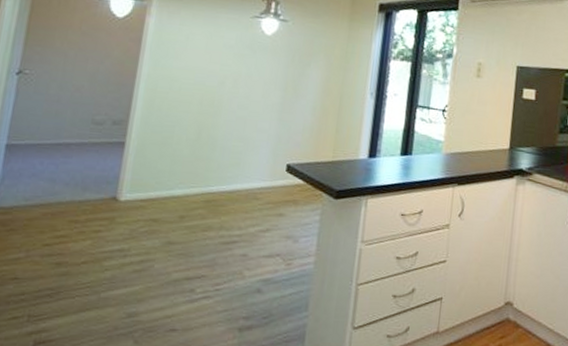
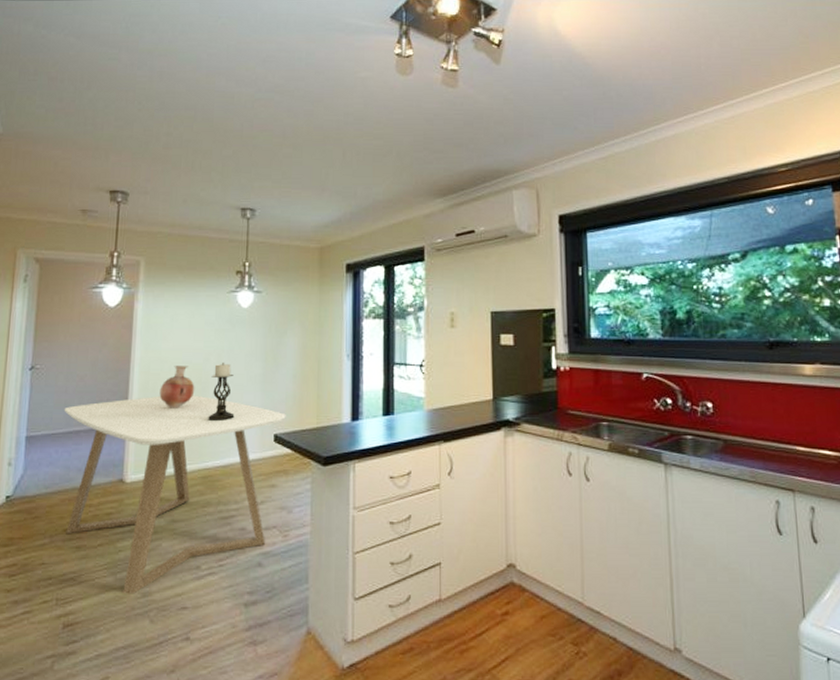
dining table: none [45,115,302,314] -> present [64,395,286,594]
vase: none [165,85,206,130] -> present [159,364,195,409]
candle holder: none [216,87,249,147] -> present [207,362,235,422]

